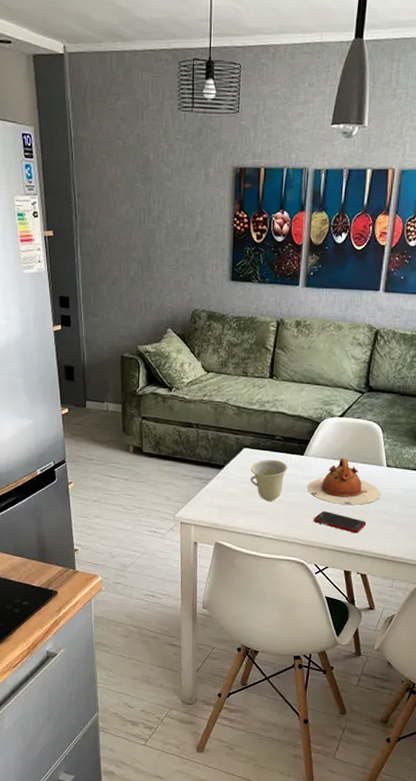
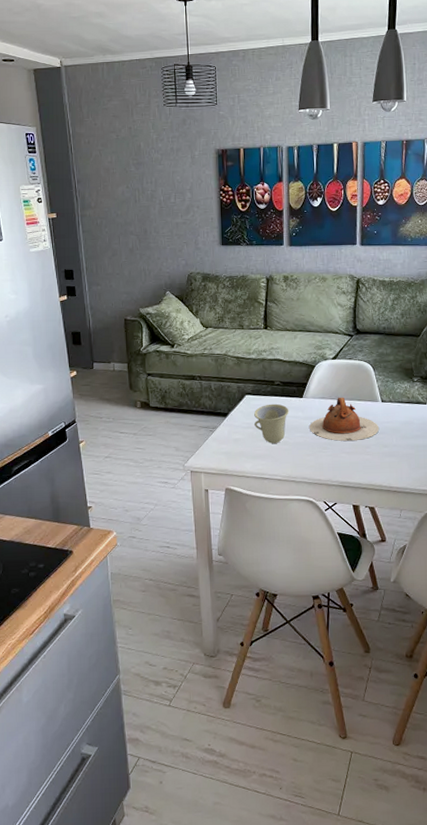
cell phone: present [313,511,367,533] -> none [317,449,369,468]

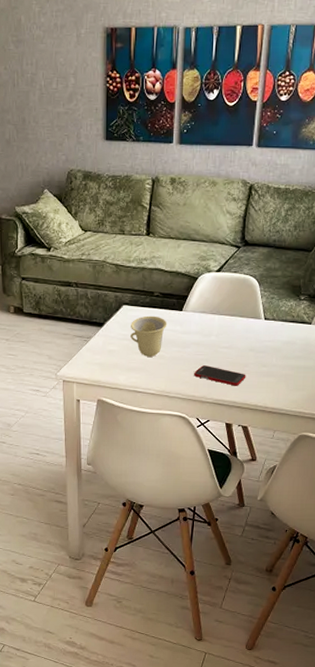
teapot: present [309,397,380,441] -> none [187,312,260,359]
cell phone: none [317,449,369,468] -> present [193,365,246,386]

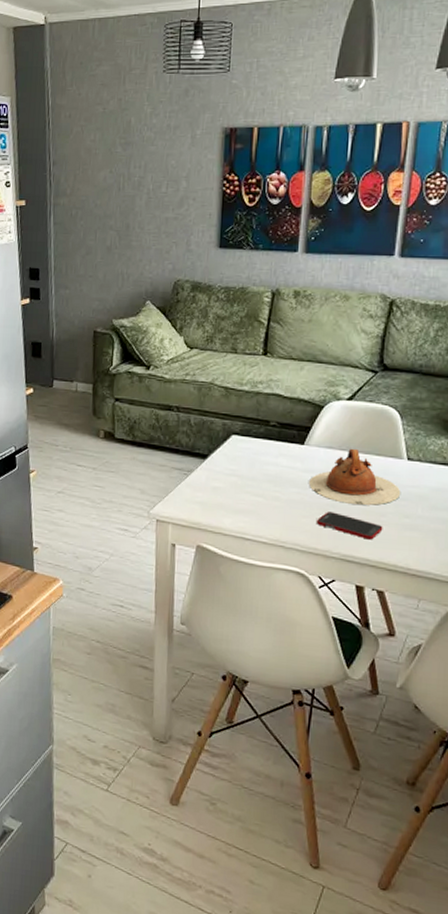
cup: present [130,315,167,357] -> none [240,448,285,498]
teapot: none [187,312,260,359] -> present [309,448,401,506]

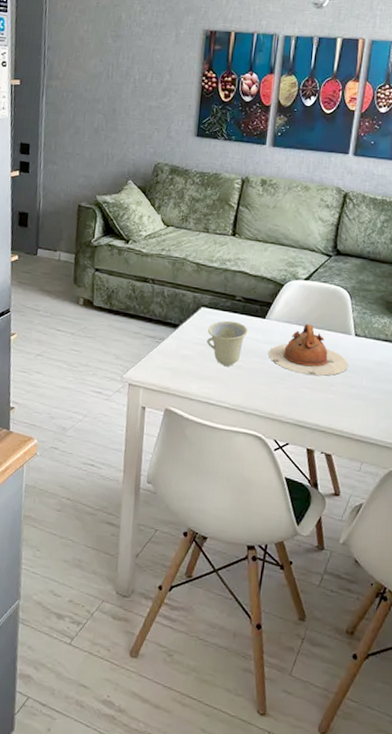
cup: none [240,448,285,498] -> present [207,320,248,366]
cell phone: present [315,512,383,540] -> none [273,380,332,407]

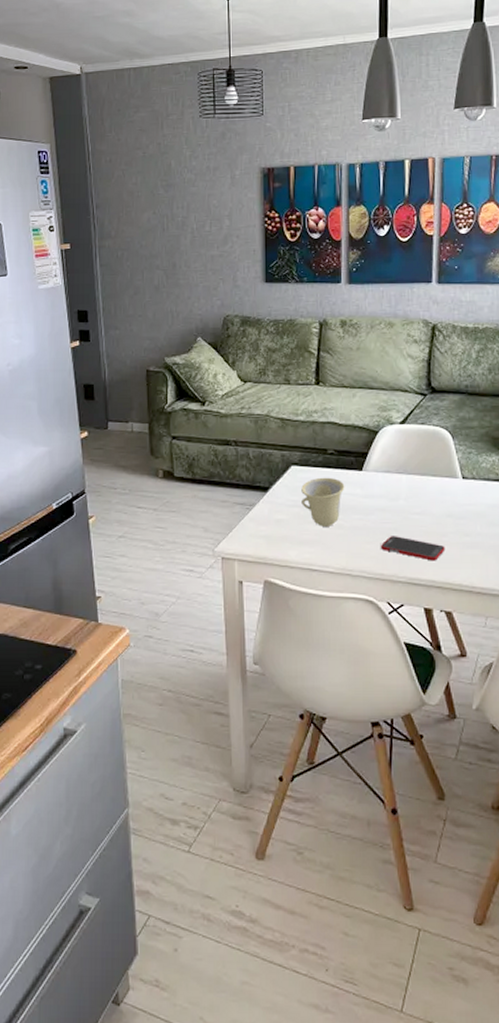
teapot: present [269,323,349,376] -> none [370,471,460,527]
cell phone: none [273,380,332,407] -> present [380,536,446,561]

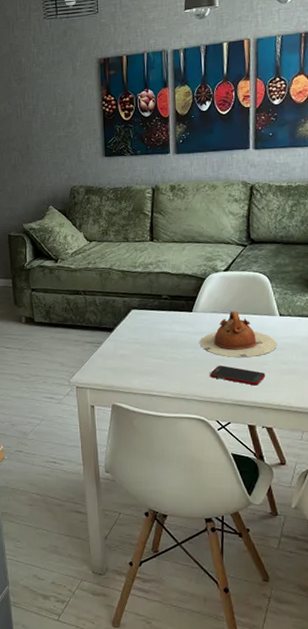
cup: present [301,477,345,527] -> none [141,318,178,359]
teapot: none [370,471,460,527] -> present [200,311,278,358]

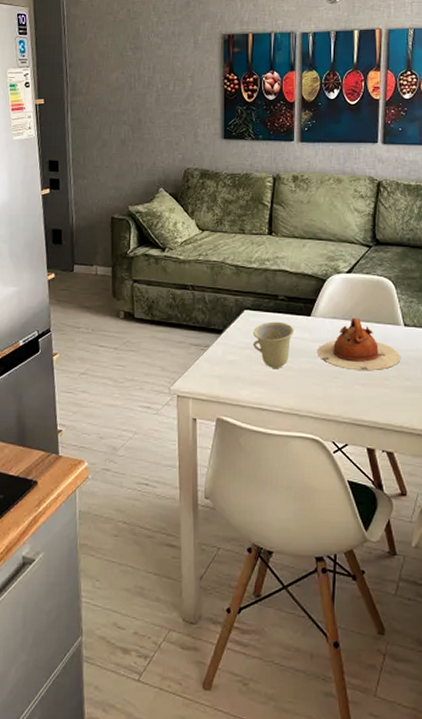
cup: none [141,318,178,359] -> present [253,321,294,368]
cell phone: present [209,365,266,386] -> none [326,379,388,403]

